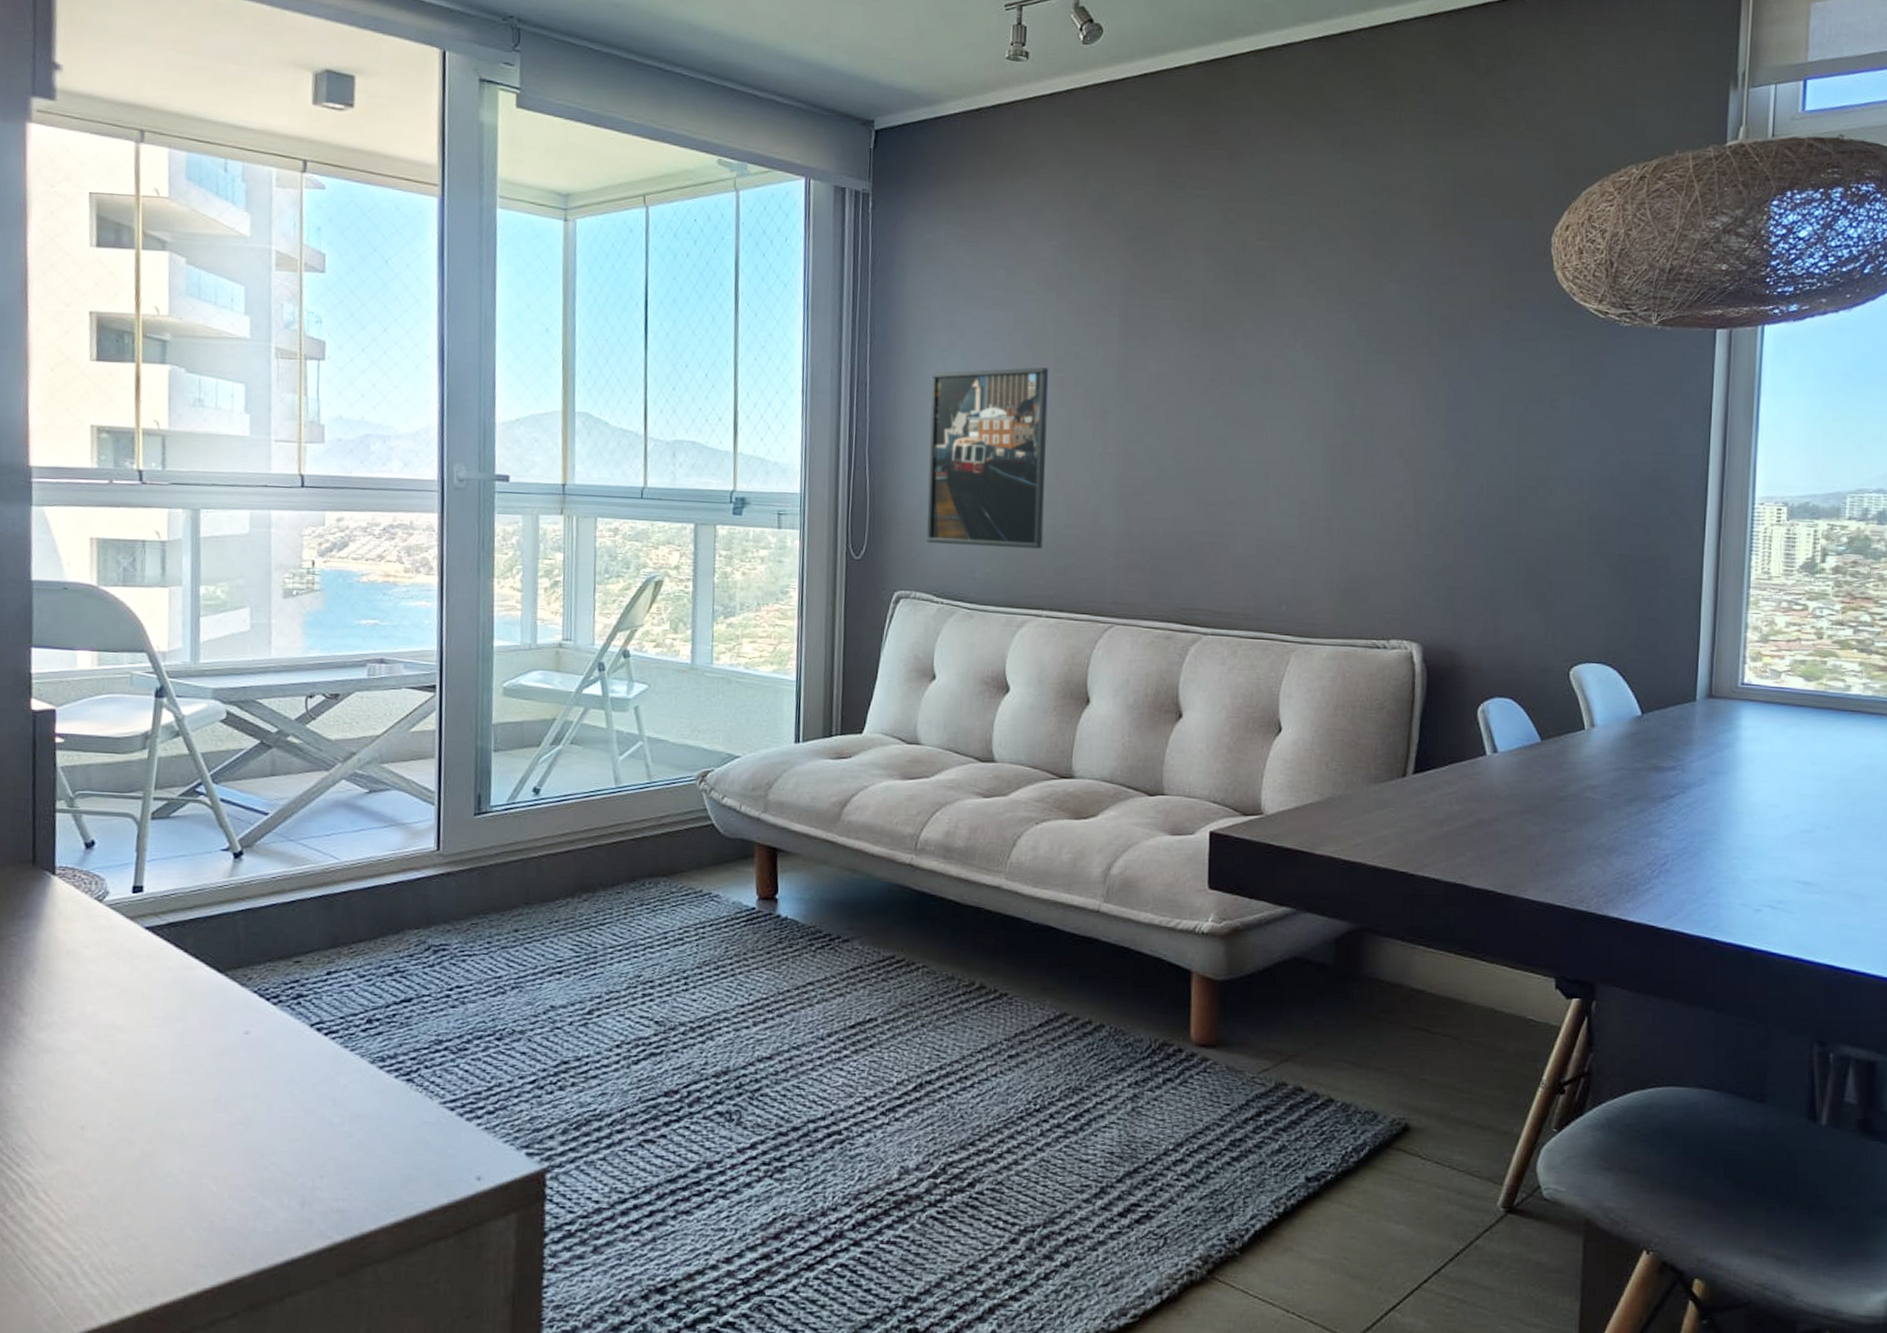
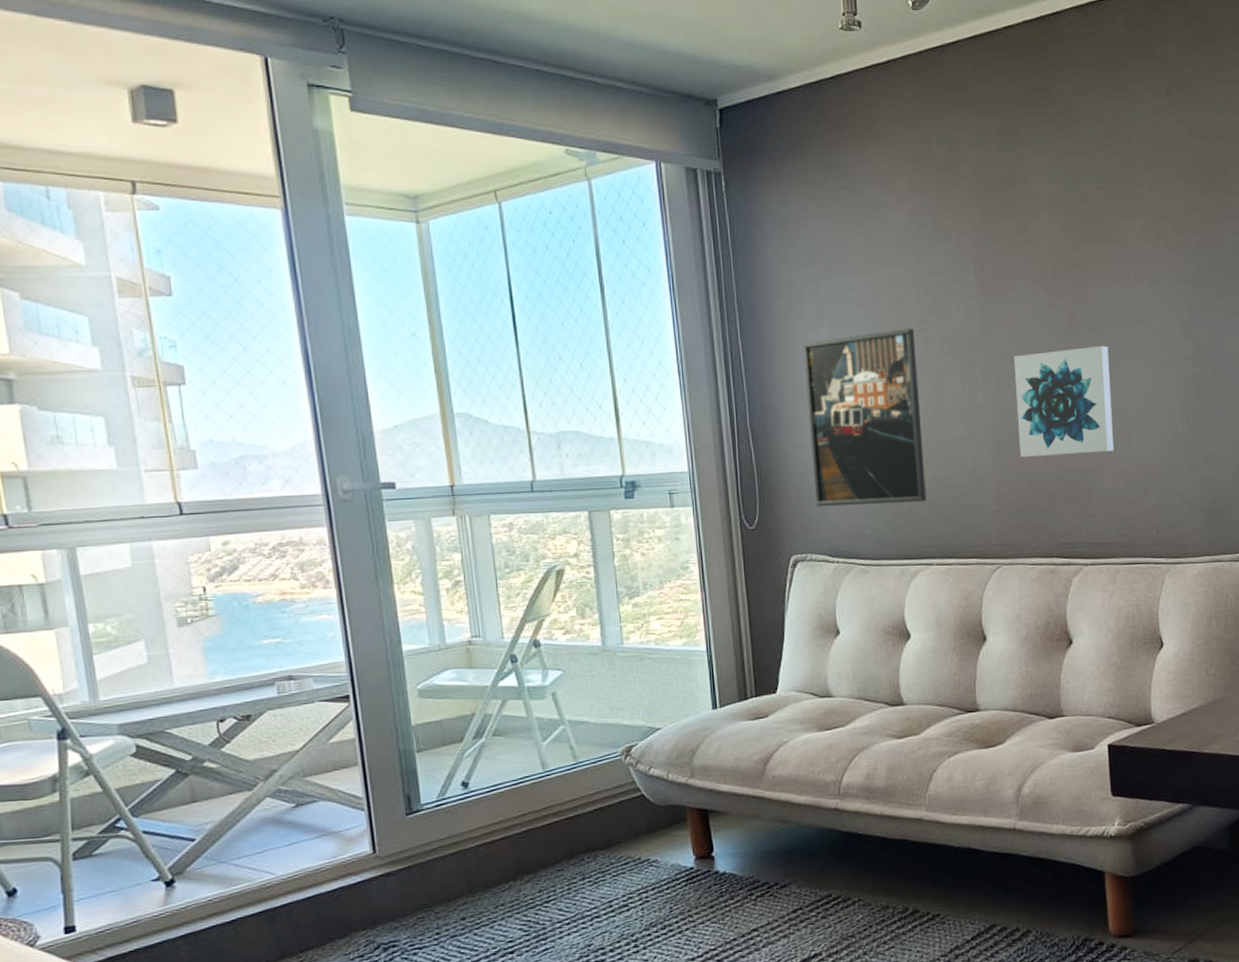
wall art: none [1147,402,1253,516] -> present [1013,345,1114,458]

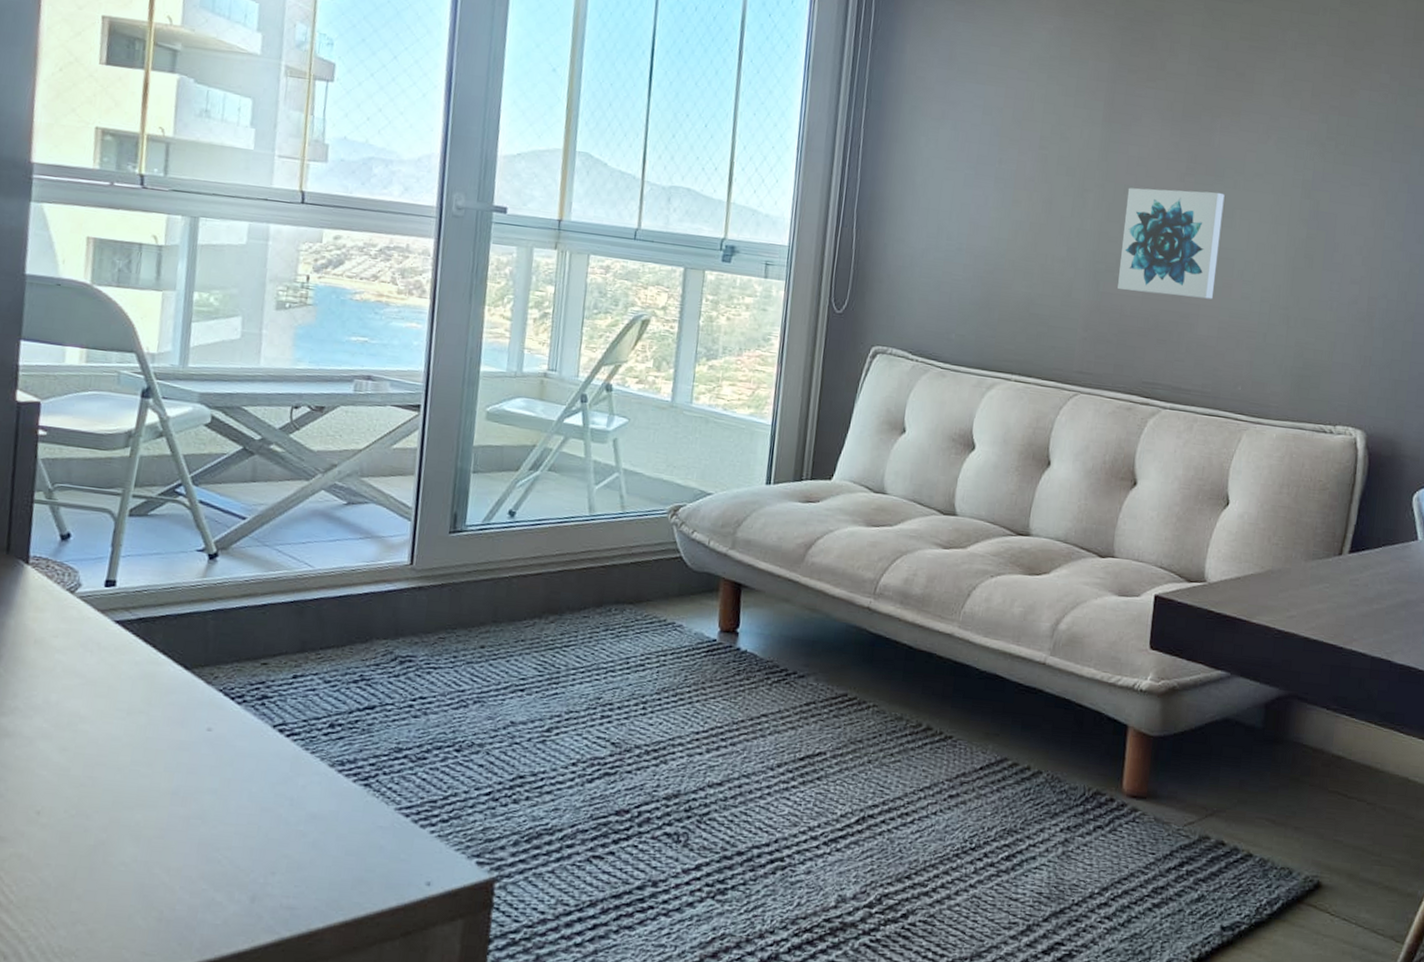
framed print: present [802,329,927,506] -> none [906,140,1034,316]

